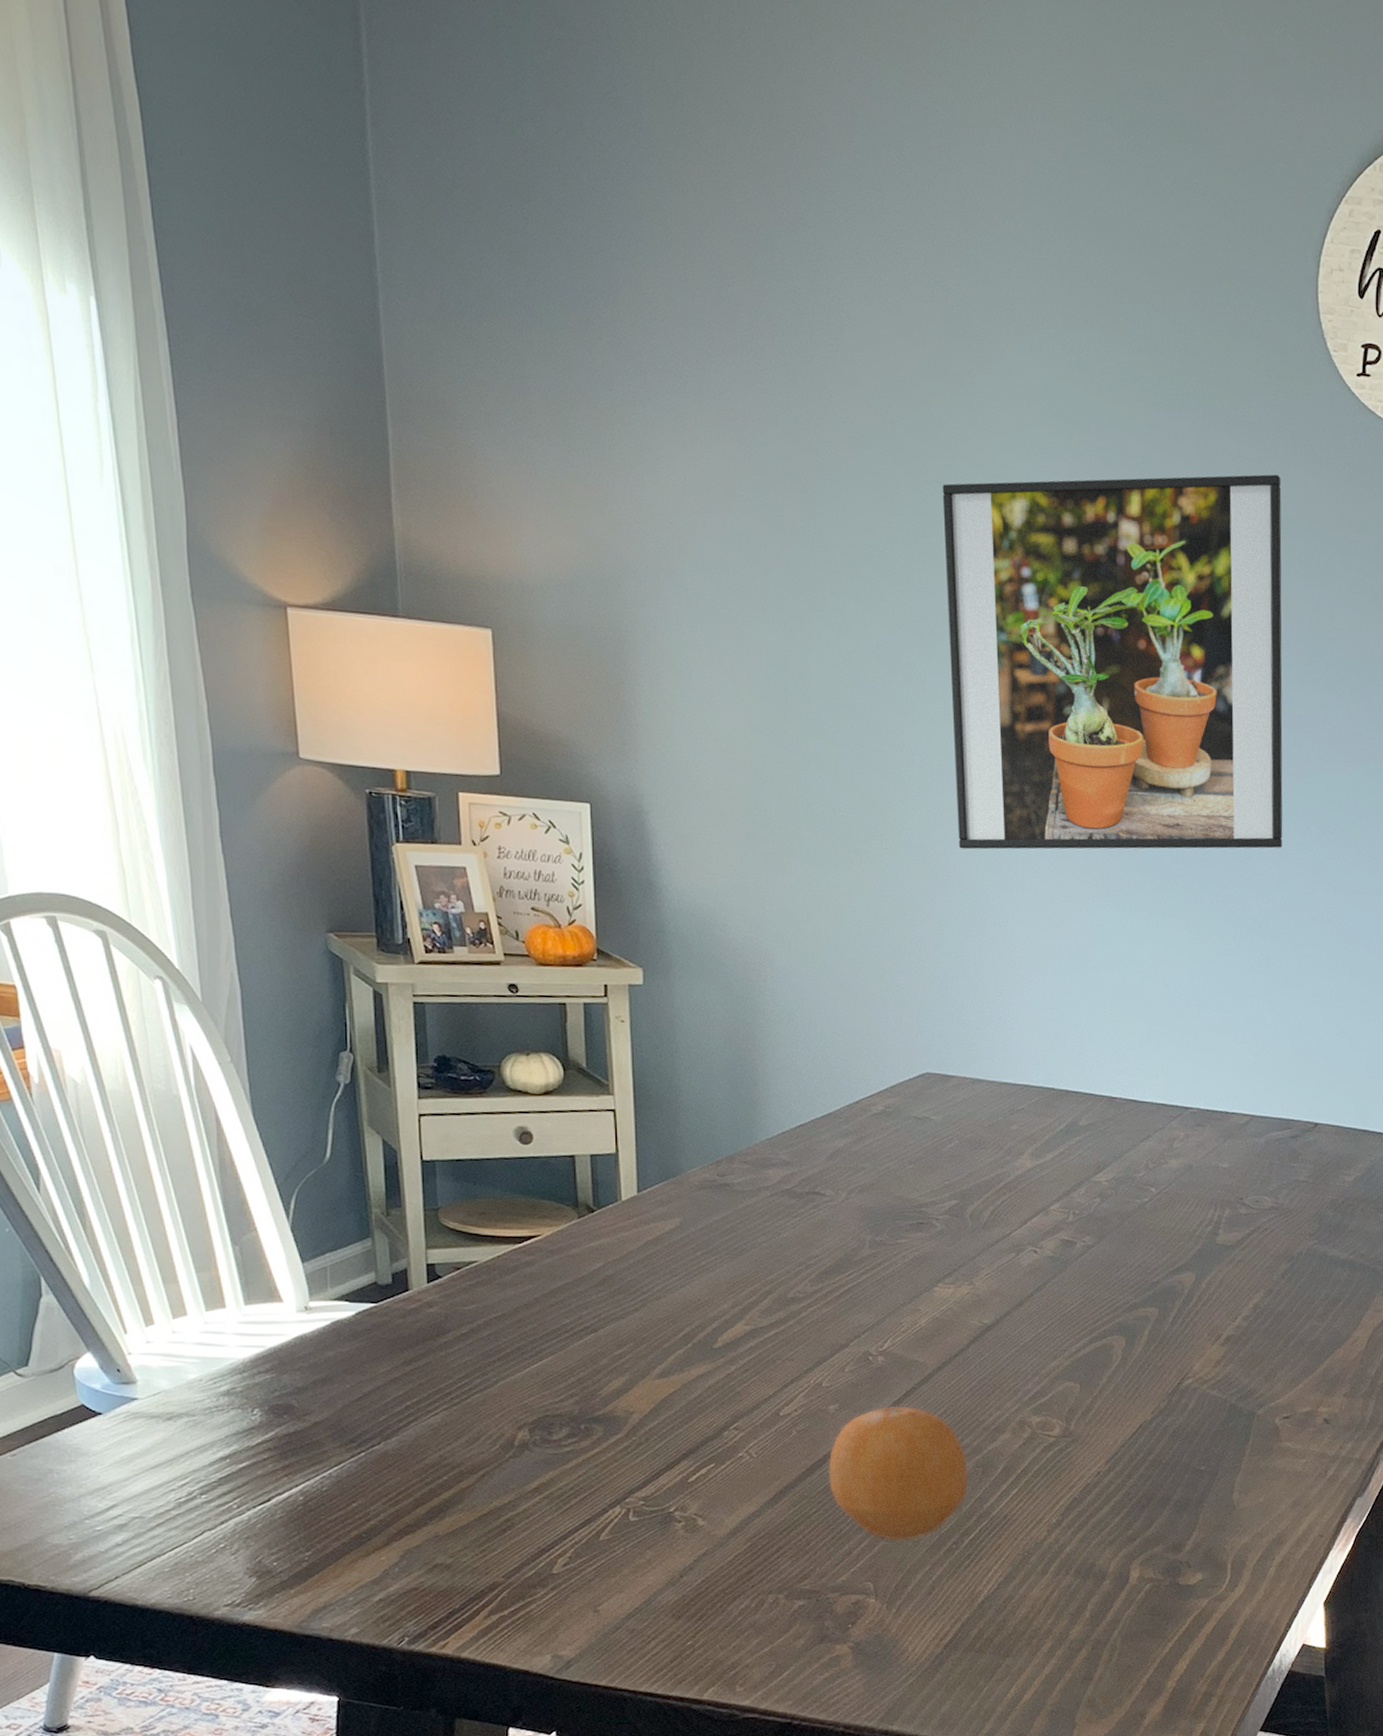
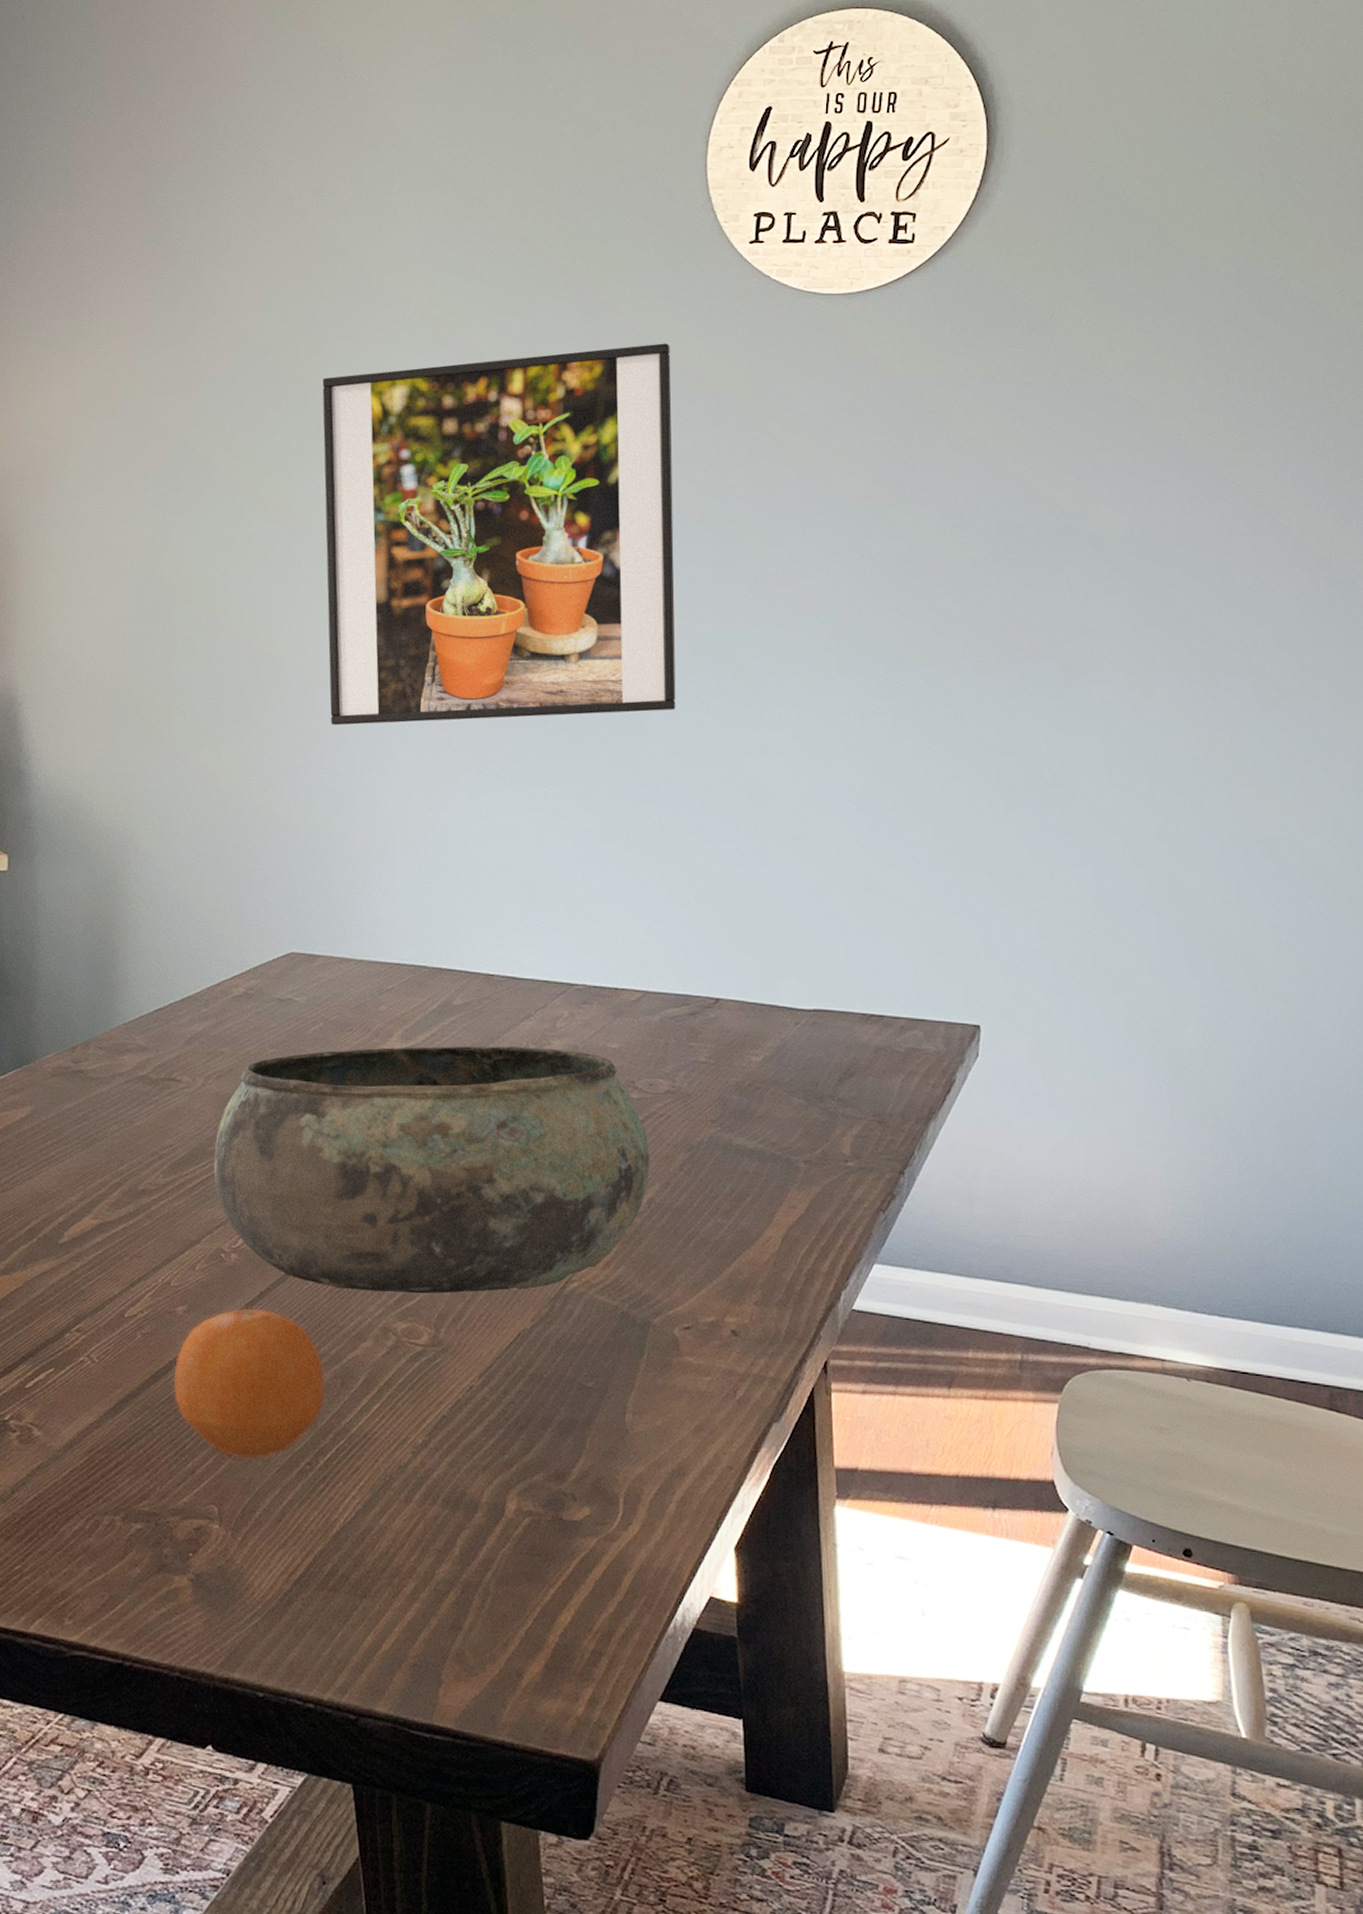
bowl: none [858,1164,1256,1390] -> present [213,1045,651,1294]

